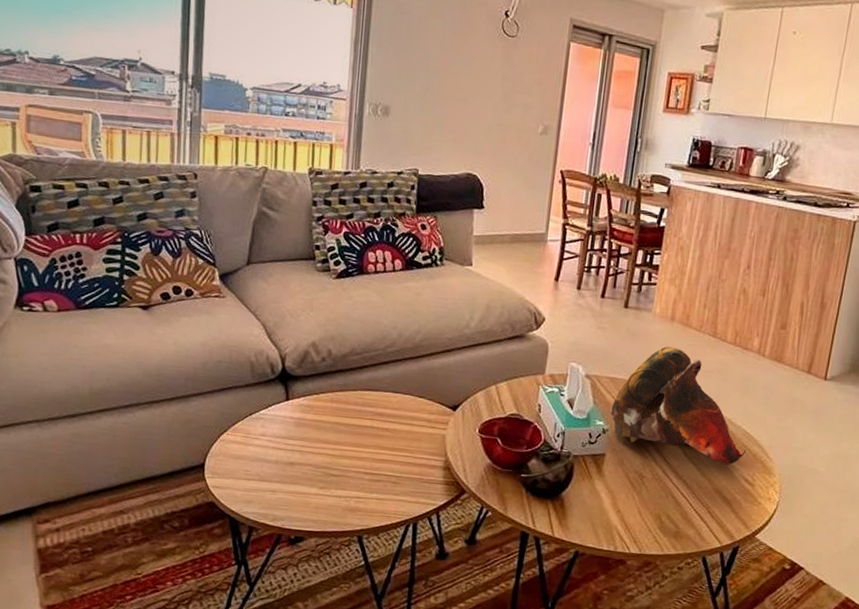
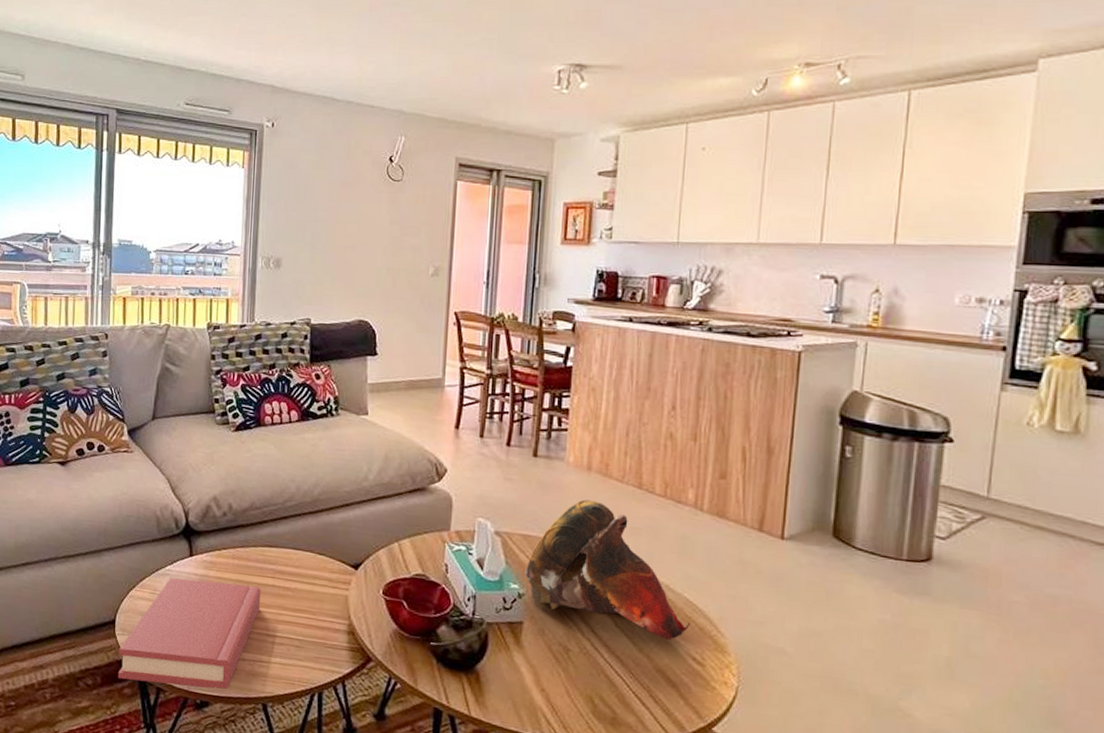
hardback book: none [207,421,360,525] -> present [117,578,262,690]

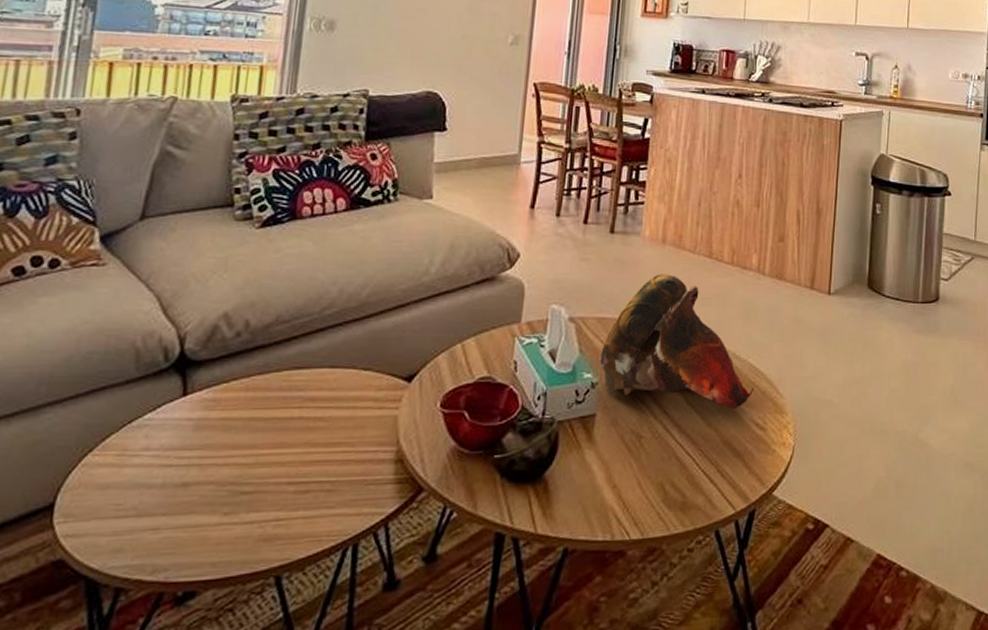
hardback book: present [117,578,262,690] -> none [50,422,284,589]

